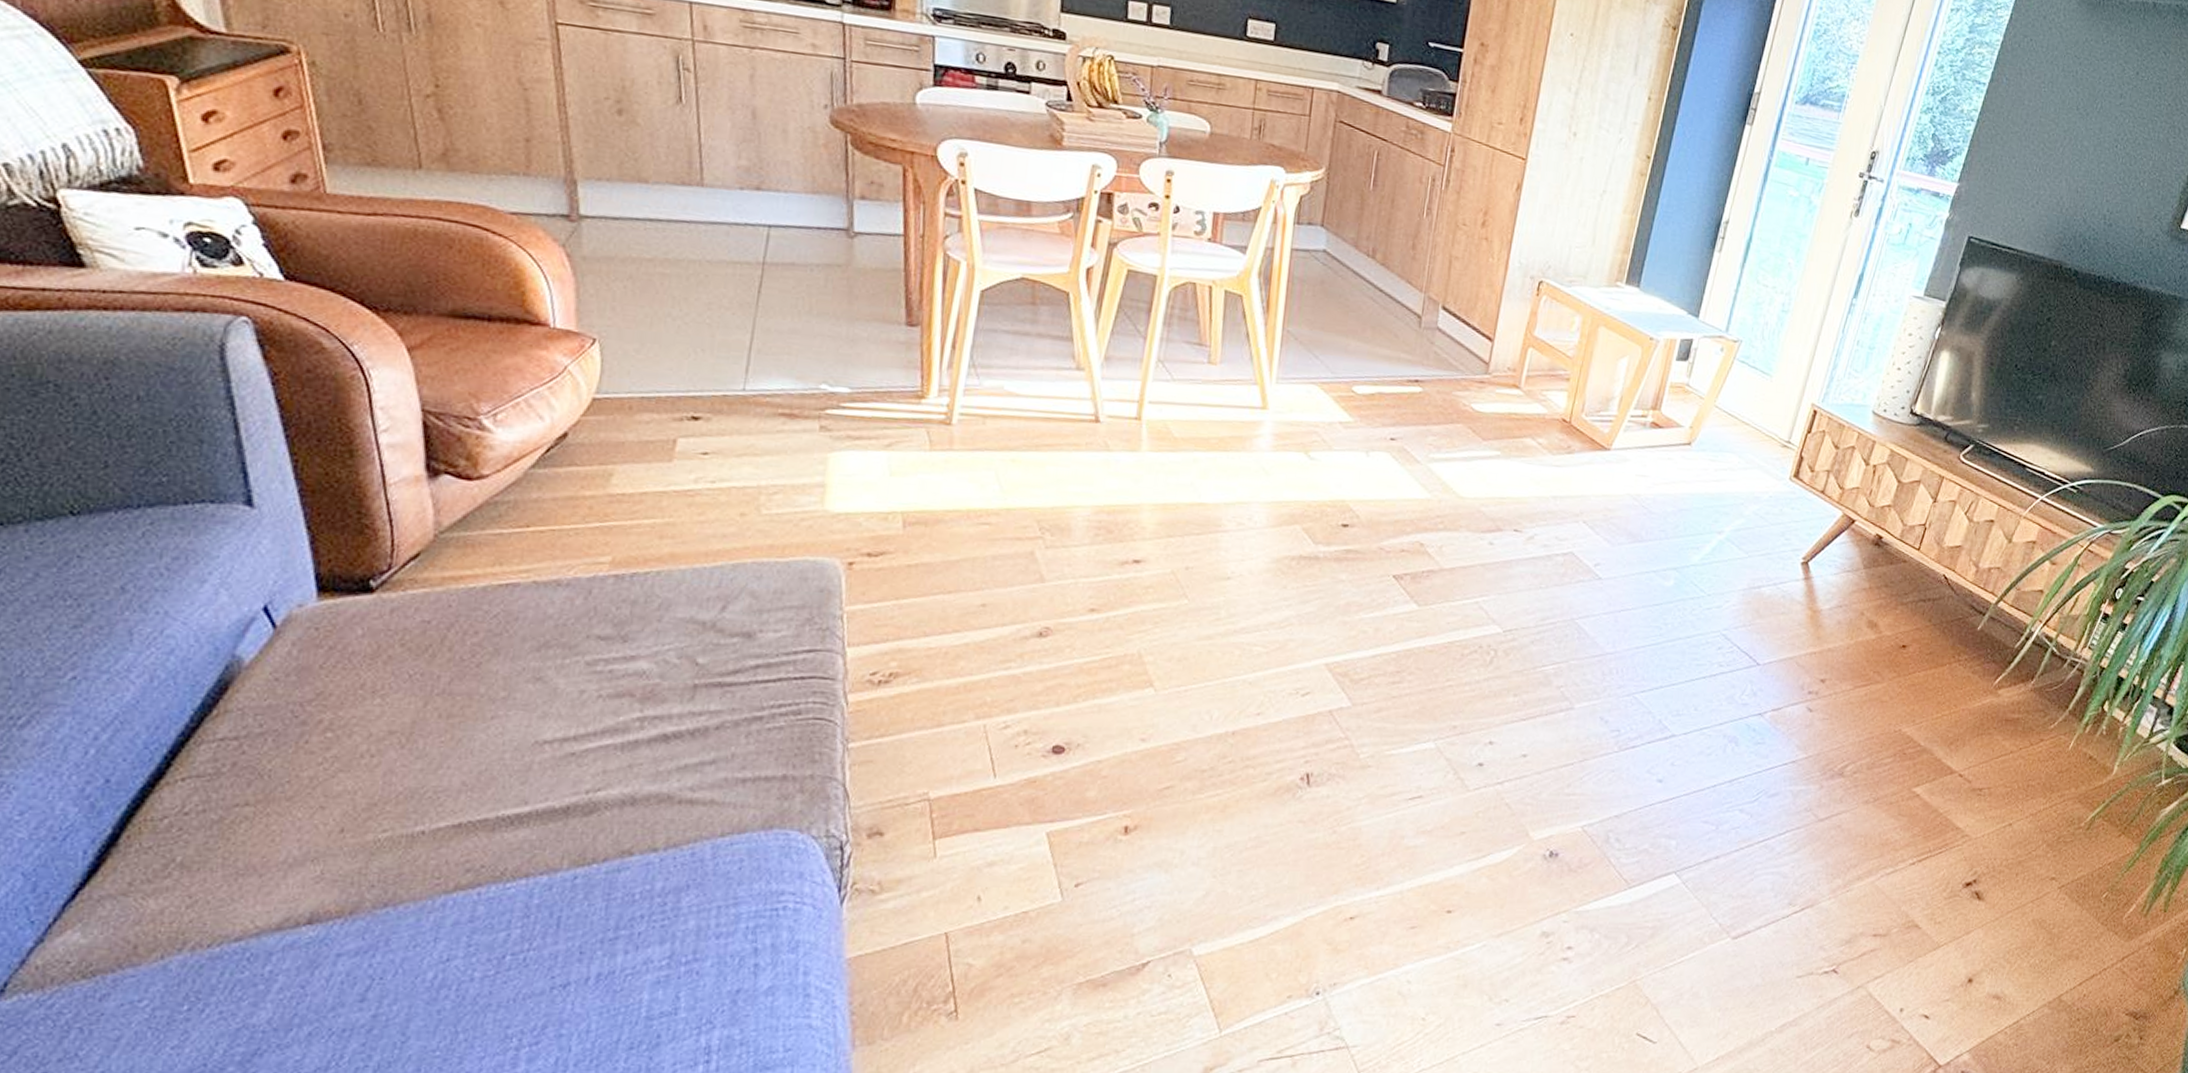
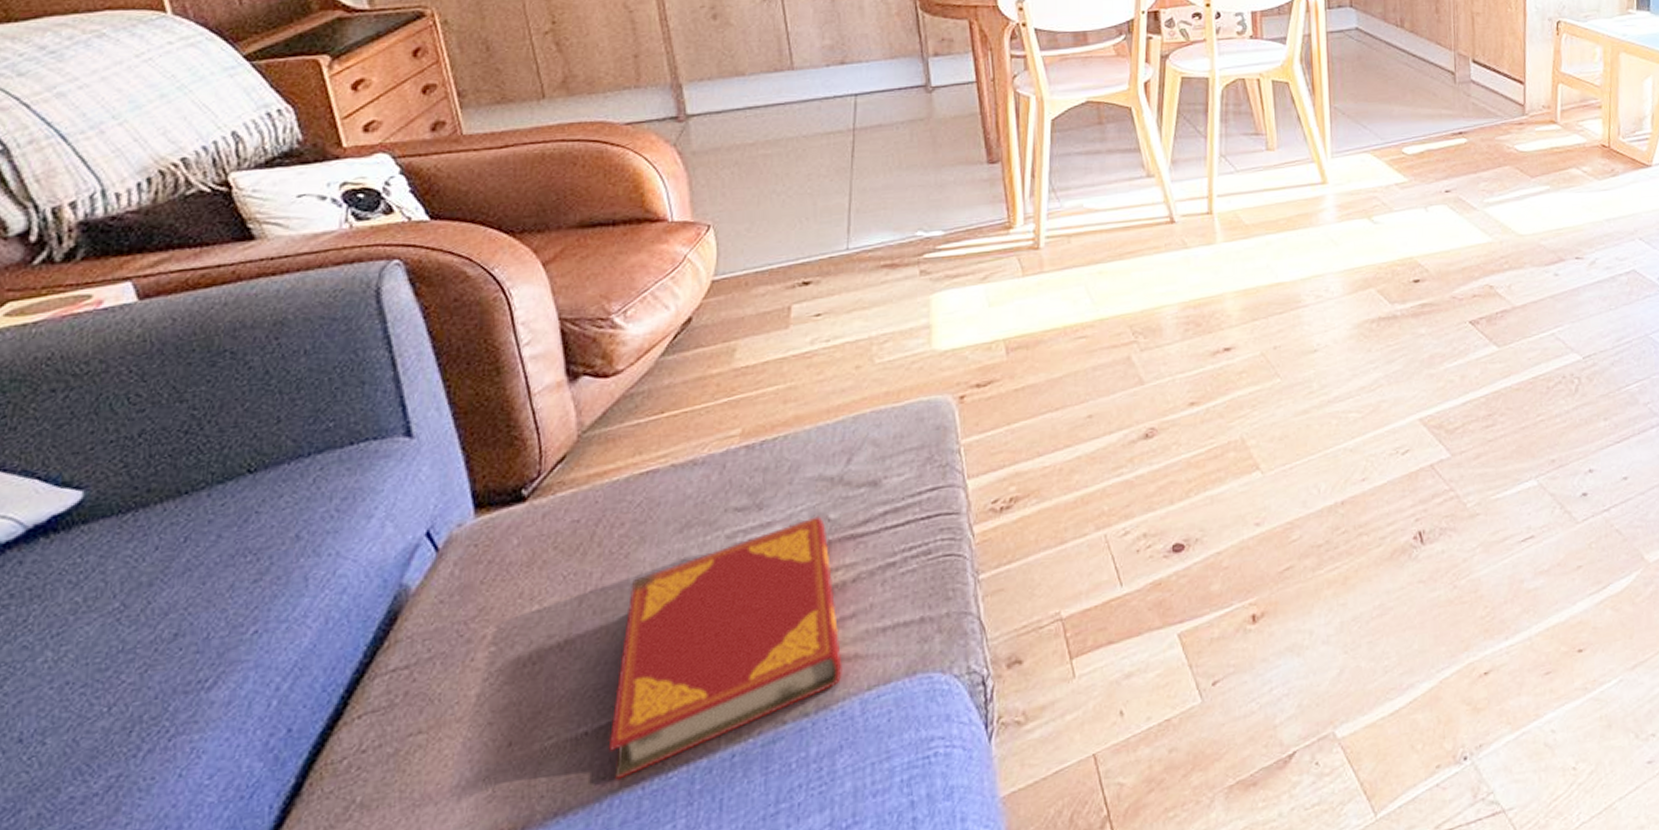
hardback book: none [445,658,697,882] -> present [608,516,842,780]

